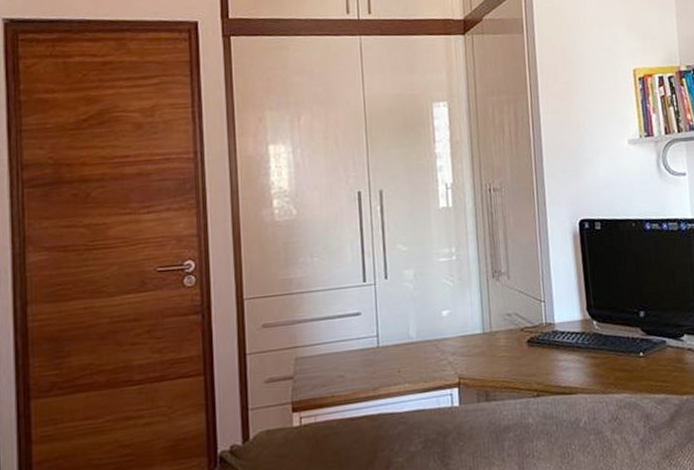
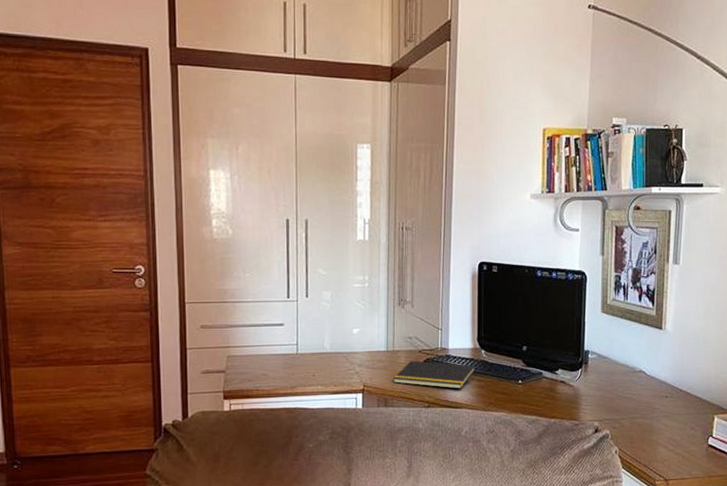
notepad: none [493,340,588,372] -> present [393,360,475,389]

